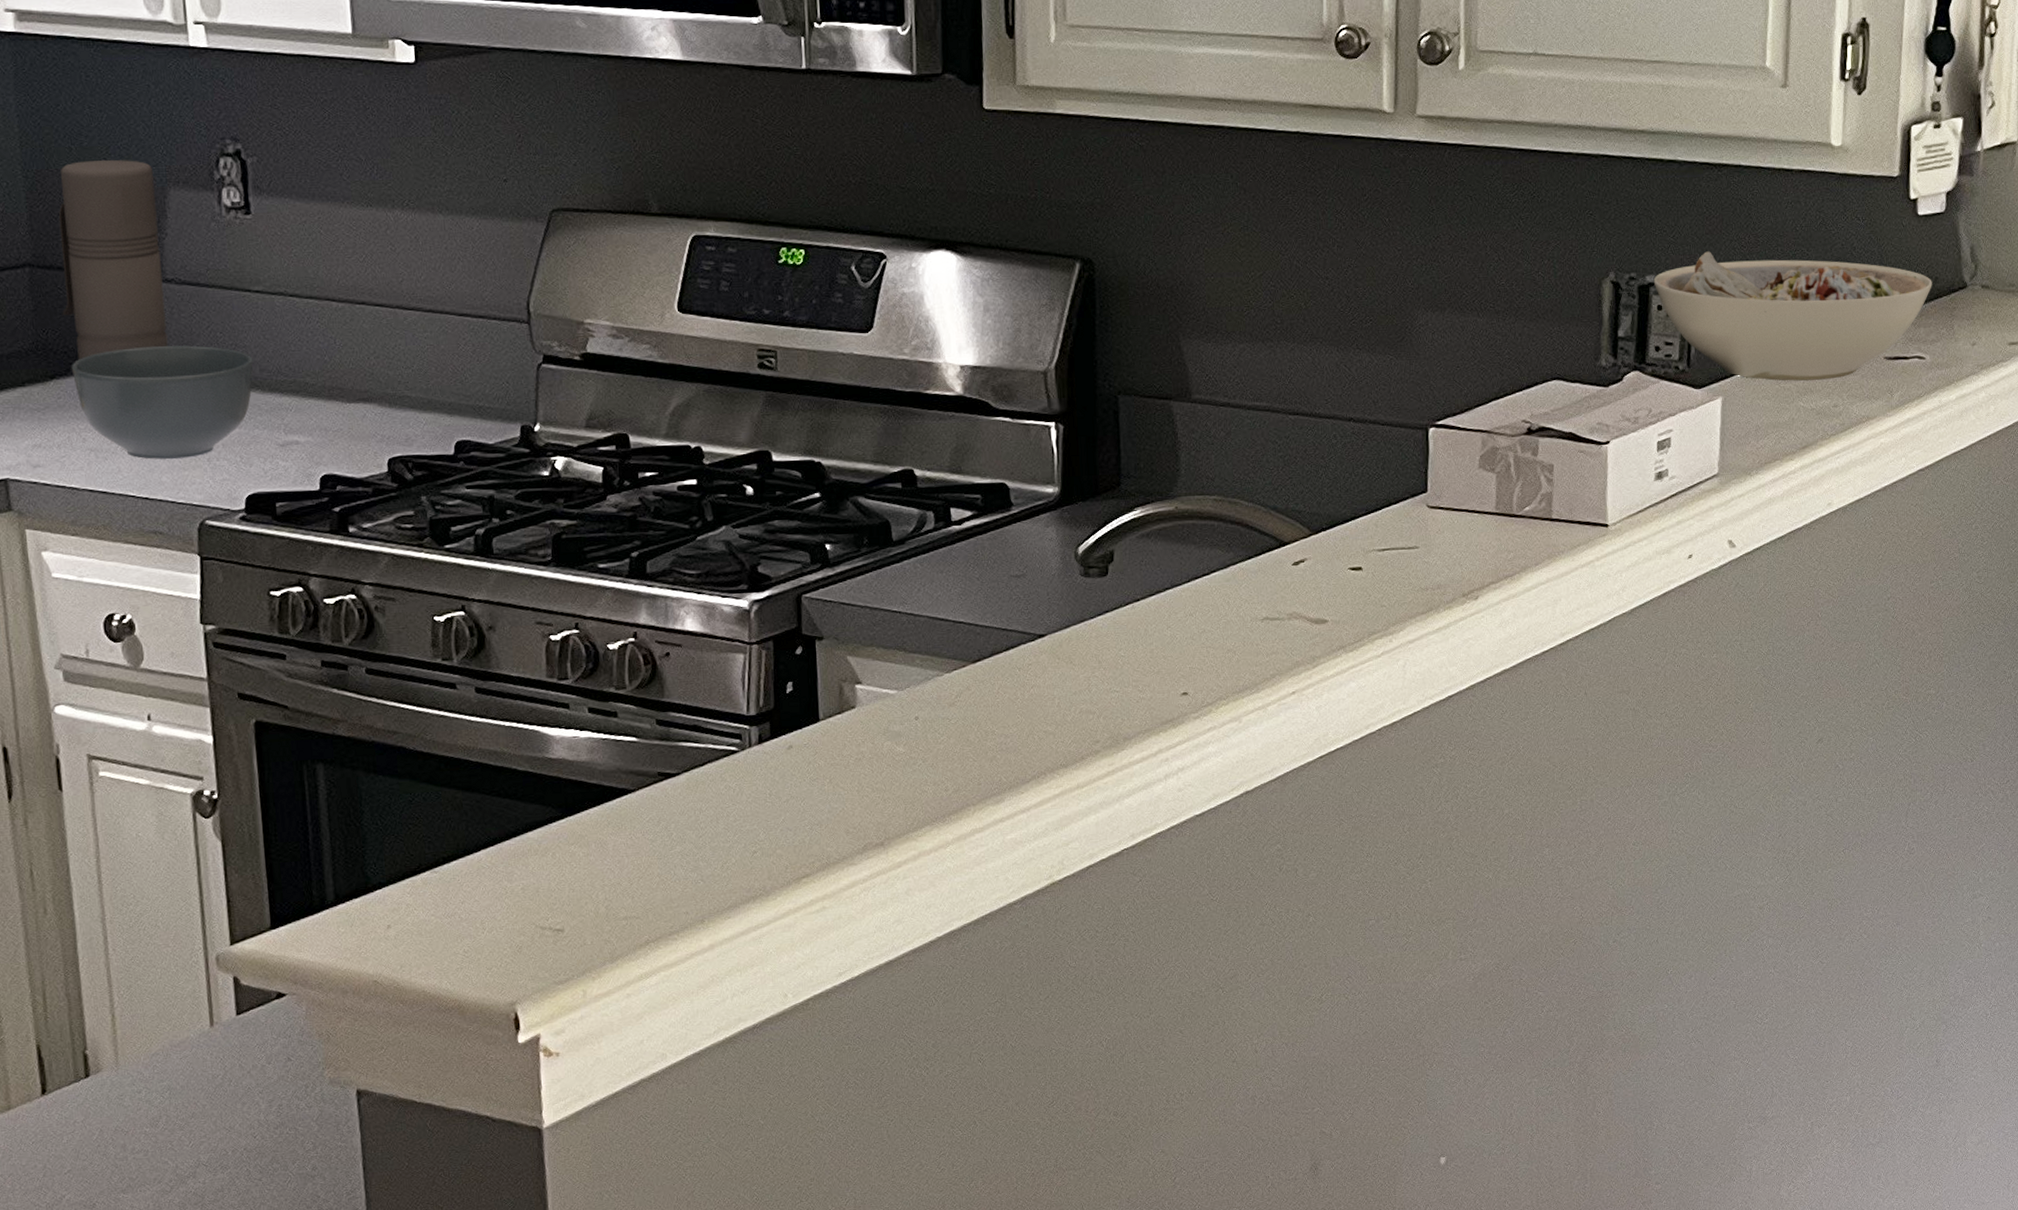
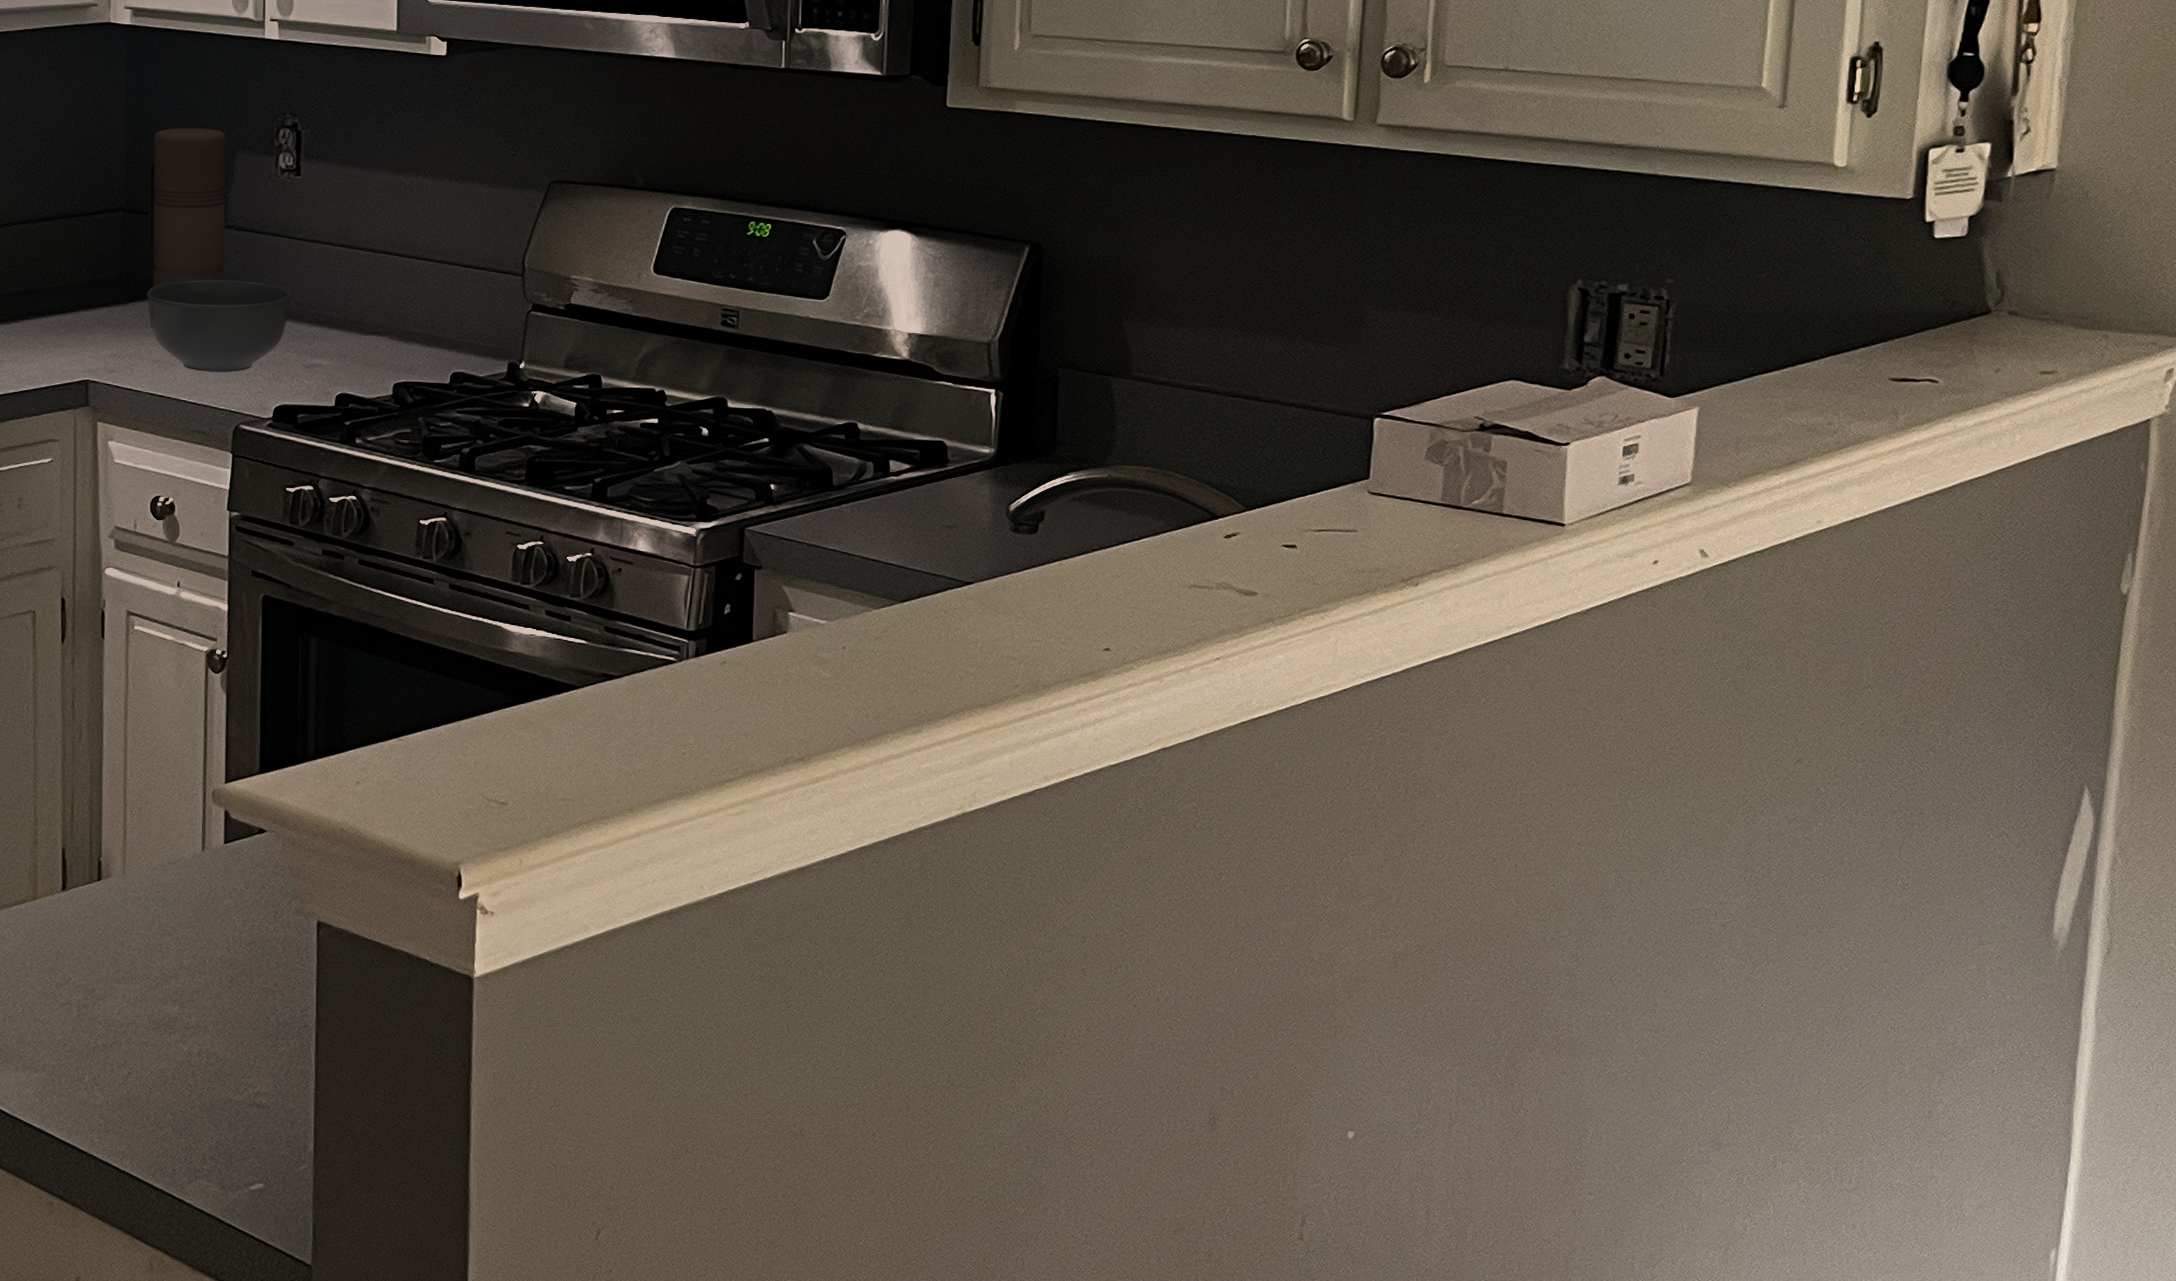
bowl: present [1653,251,1932,381] -> none [1626,264,1949,397]

